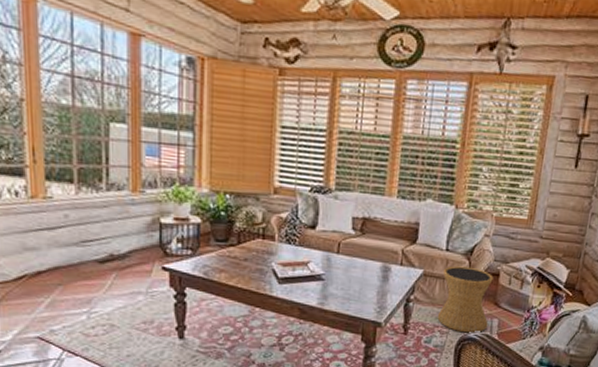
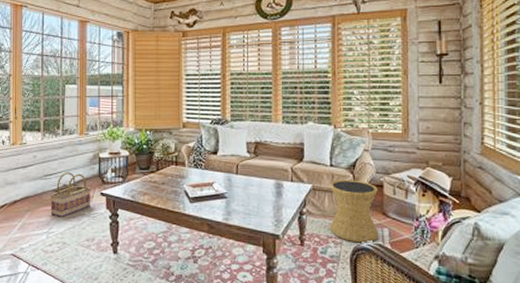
basket: none [91,238,149,294] -> present [50,172,92,217]

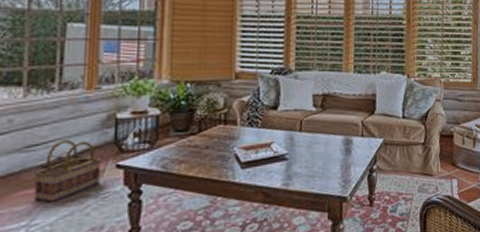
side table: present [329,179,379,243] -> none [400,131,449,197]

